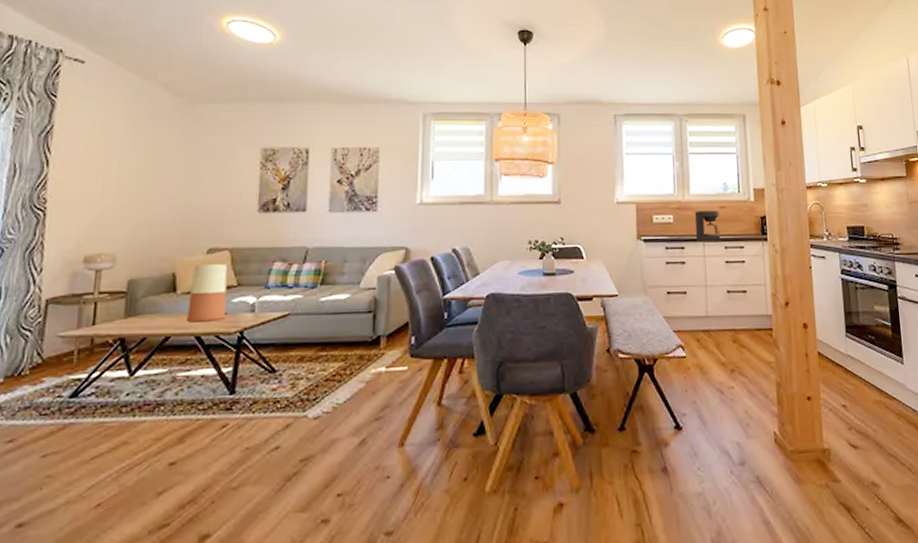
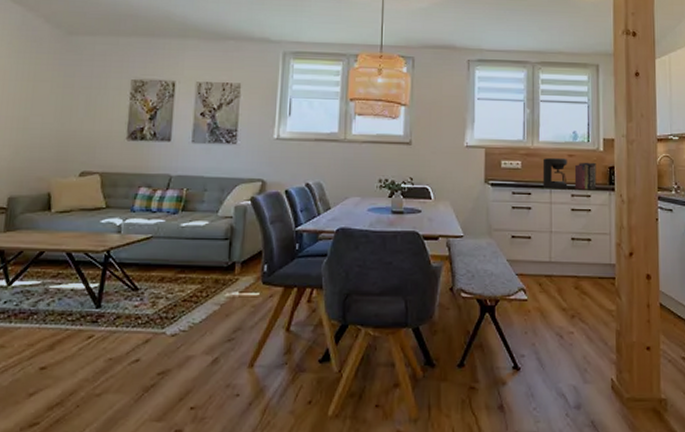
vase: present [186,264,228,323] -> none [59,186,98,240]
books: none [726,213,750,242] -> present [574,162,597,190]

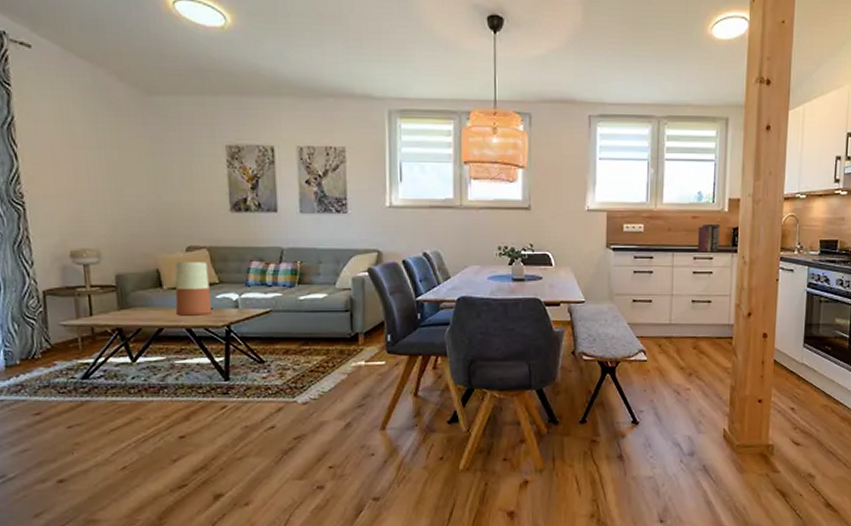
vase: none [59,186,98,240] -> present [175,262,212,316]
coffee maker: present [542,158,568,190] -> none [665,221,691,253]

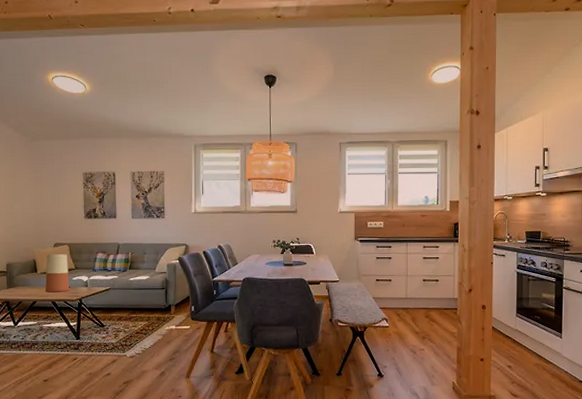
books: present [697,223,720,253] -> none [426,220,444,243]

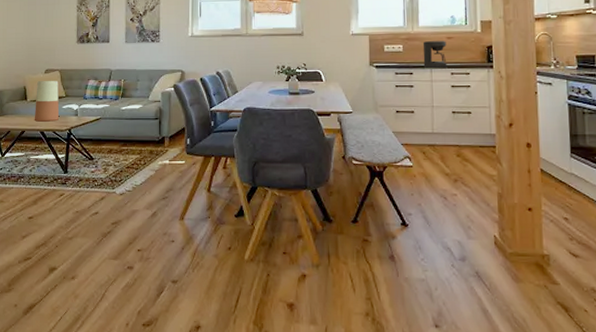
coffee maker: none [400,218,421,243] -> present [422,41,447,69]

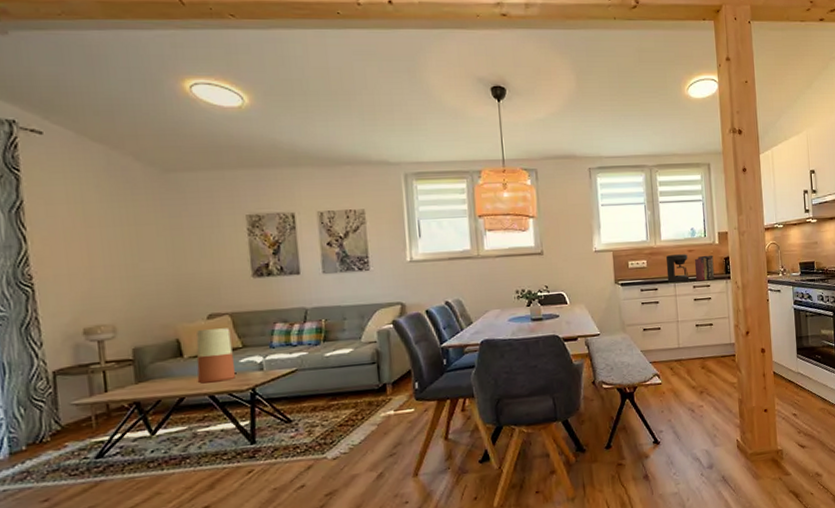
books: none [453,43,475,69] -> present [694,254,715,282]

